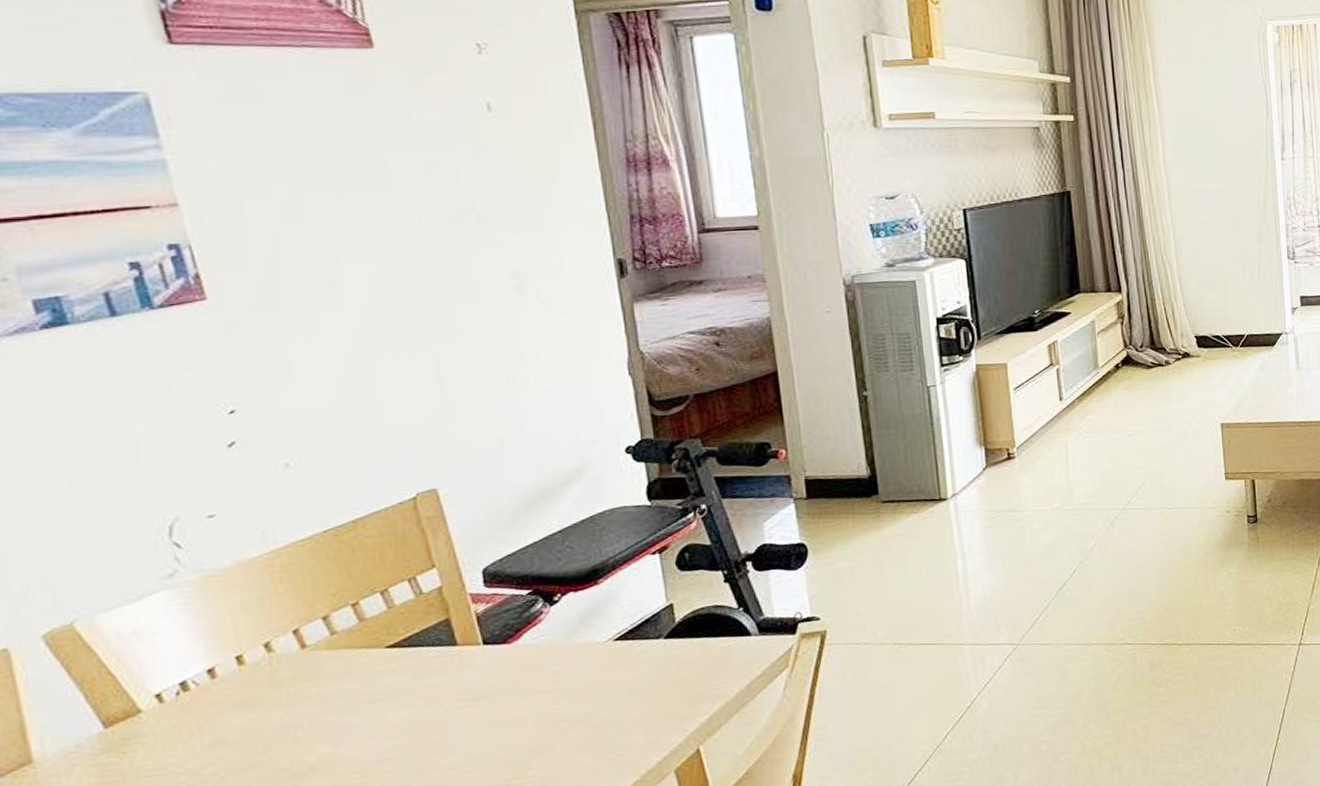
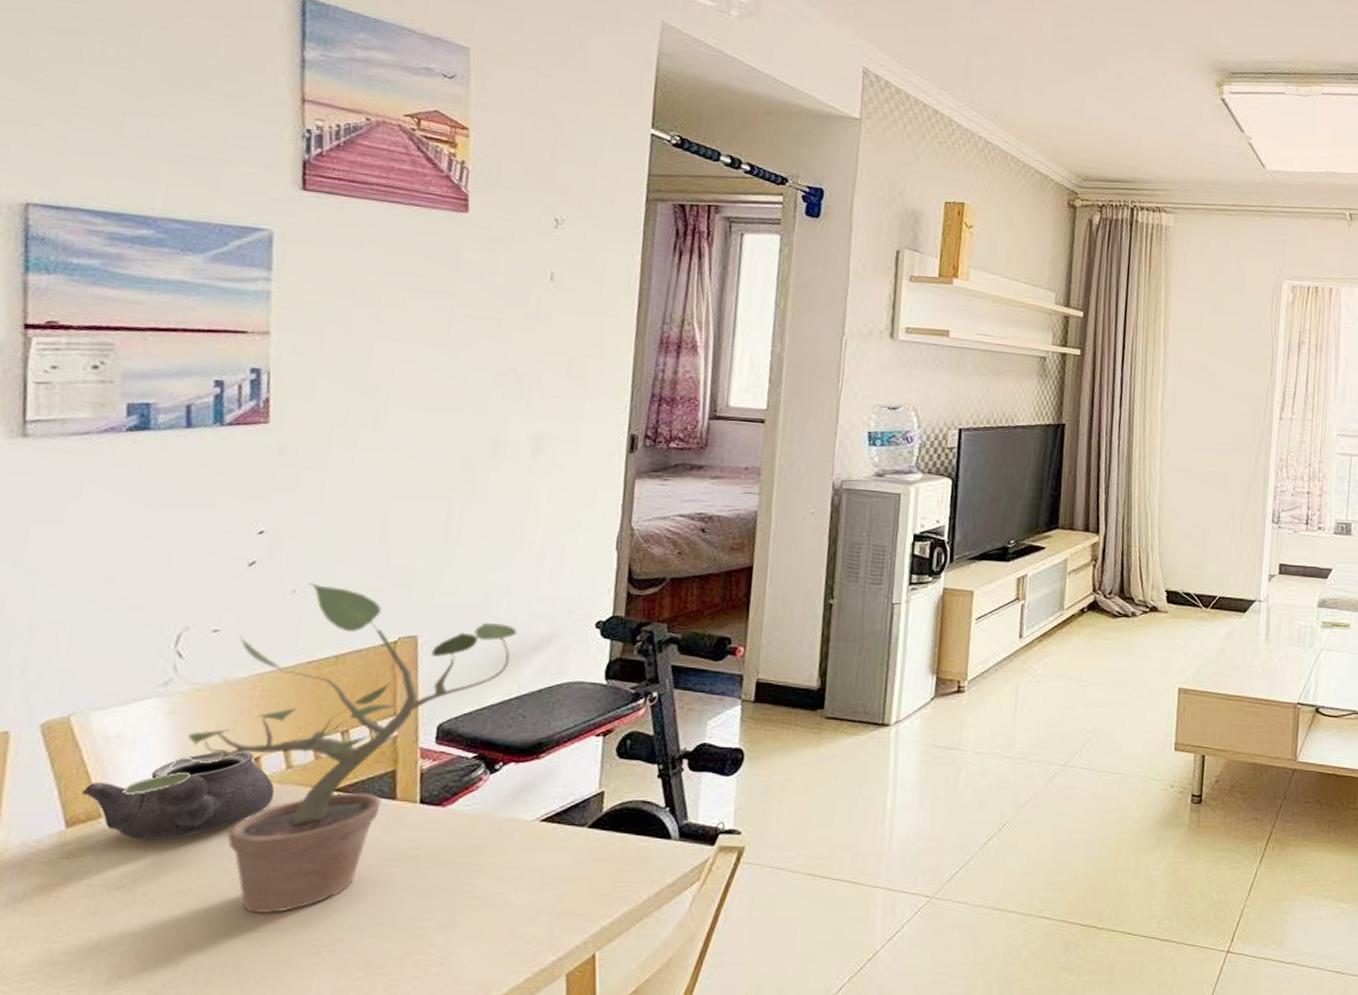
teapot: none [111,626,325,727] -> present [82,751,275,840]
potted plant: none [156,453,544,772] -> present [122,583,518,913]

